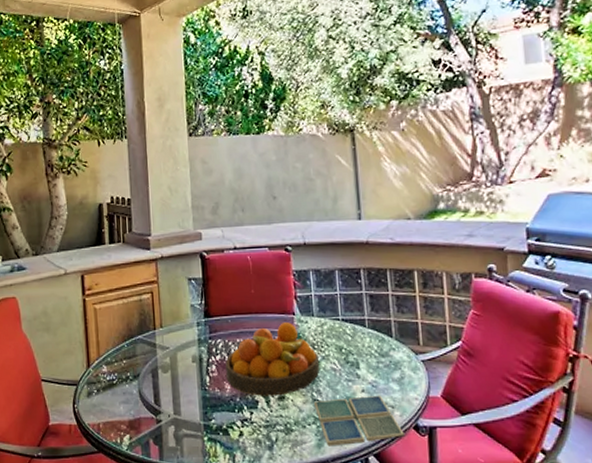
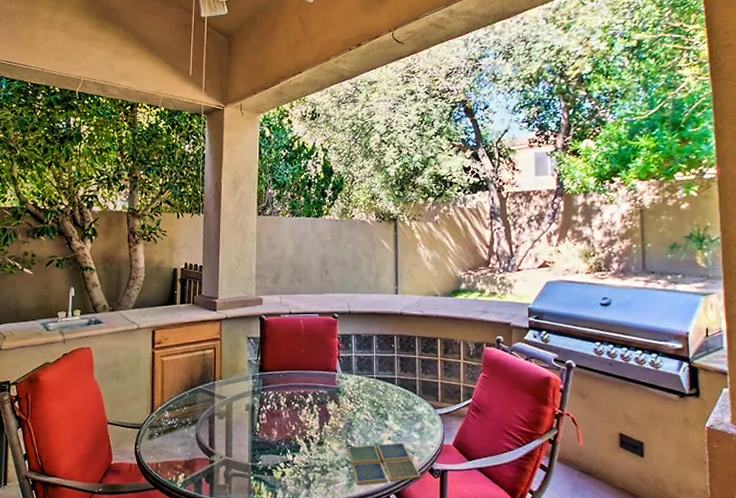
fruit bowl: present [225,322,320,396] -> none [274,378,355,442]

